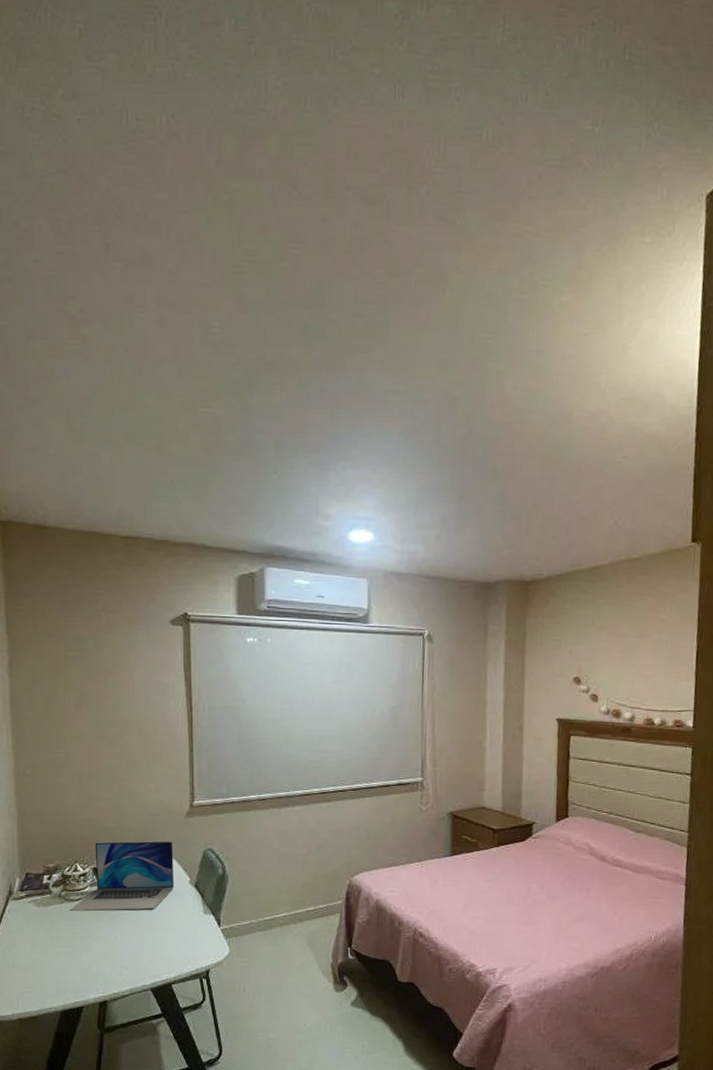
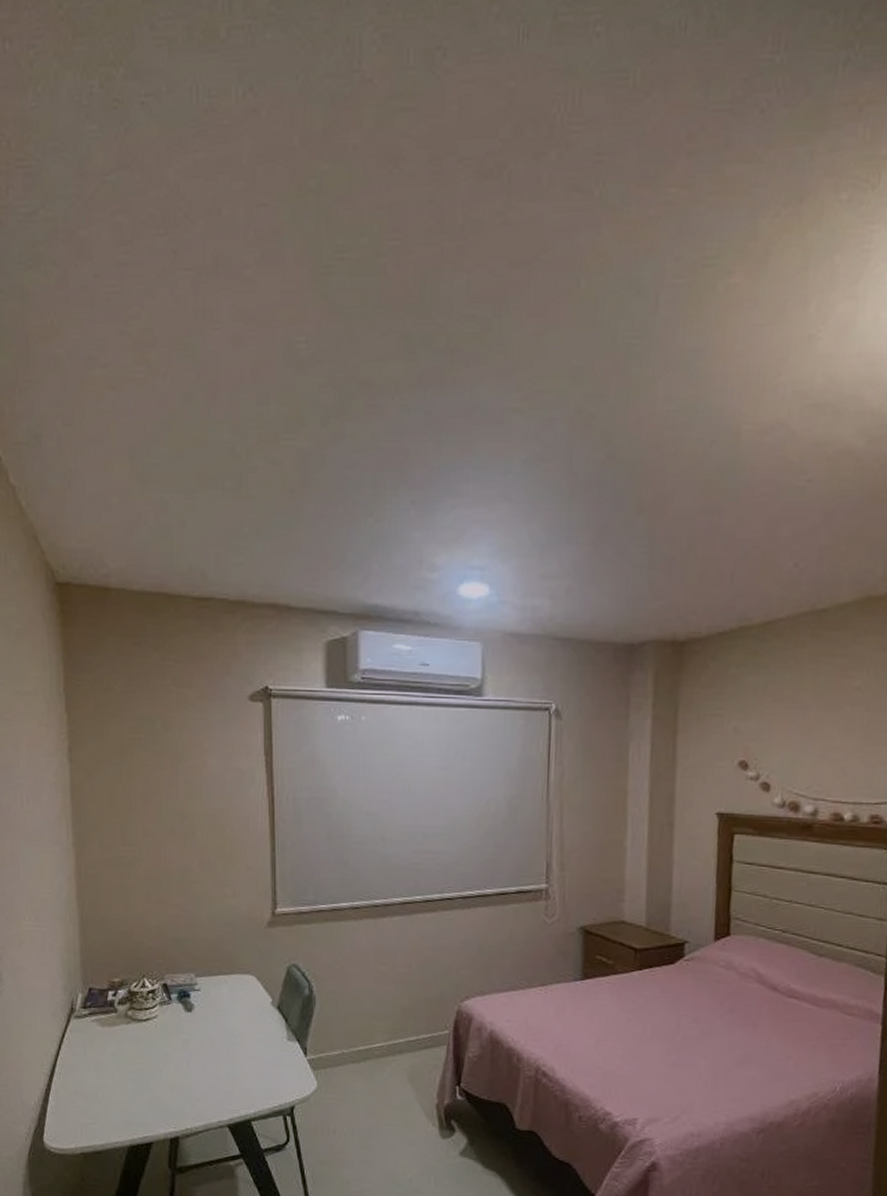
laptop: present [70,841,175,911] -> none [137,954,254,1034]

